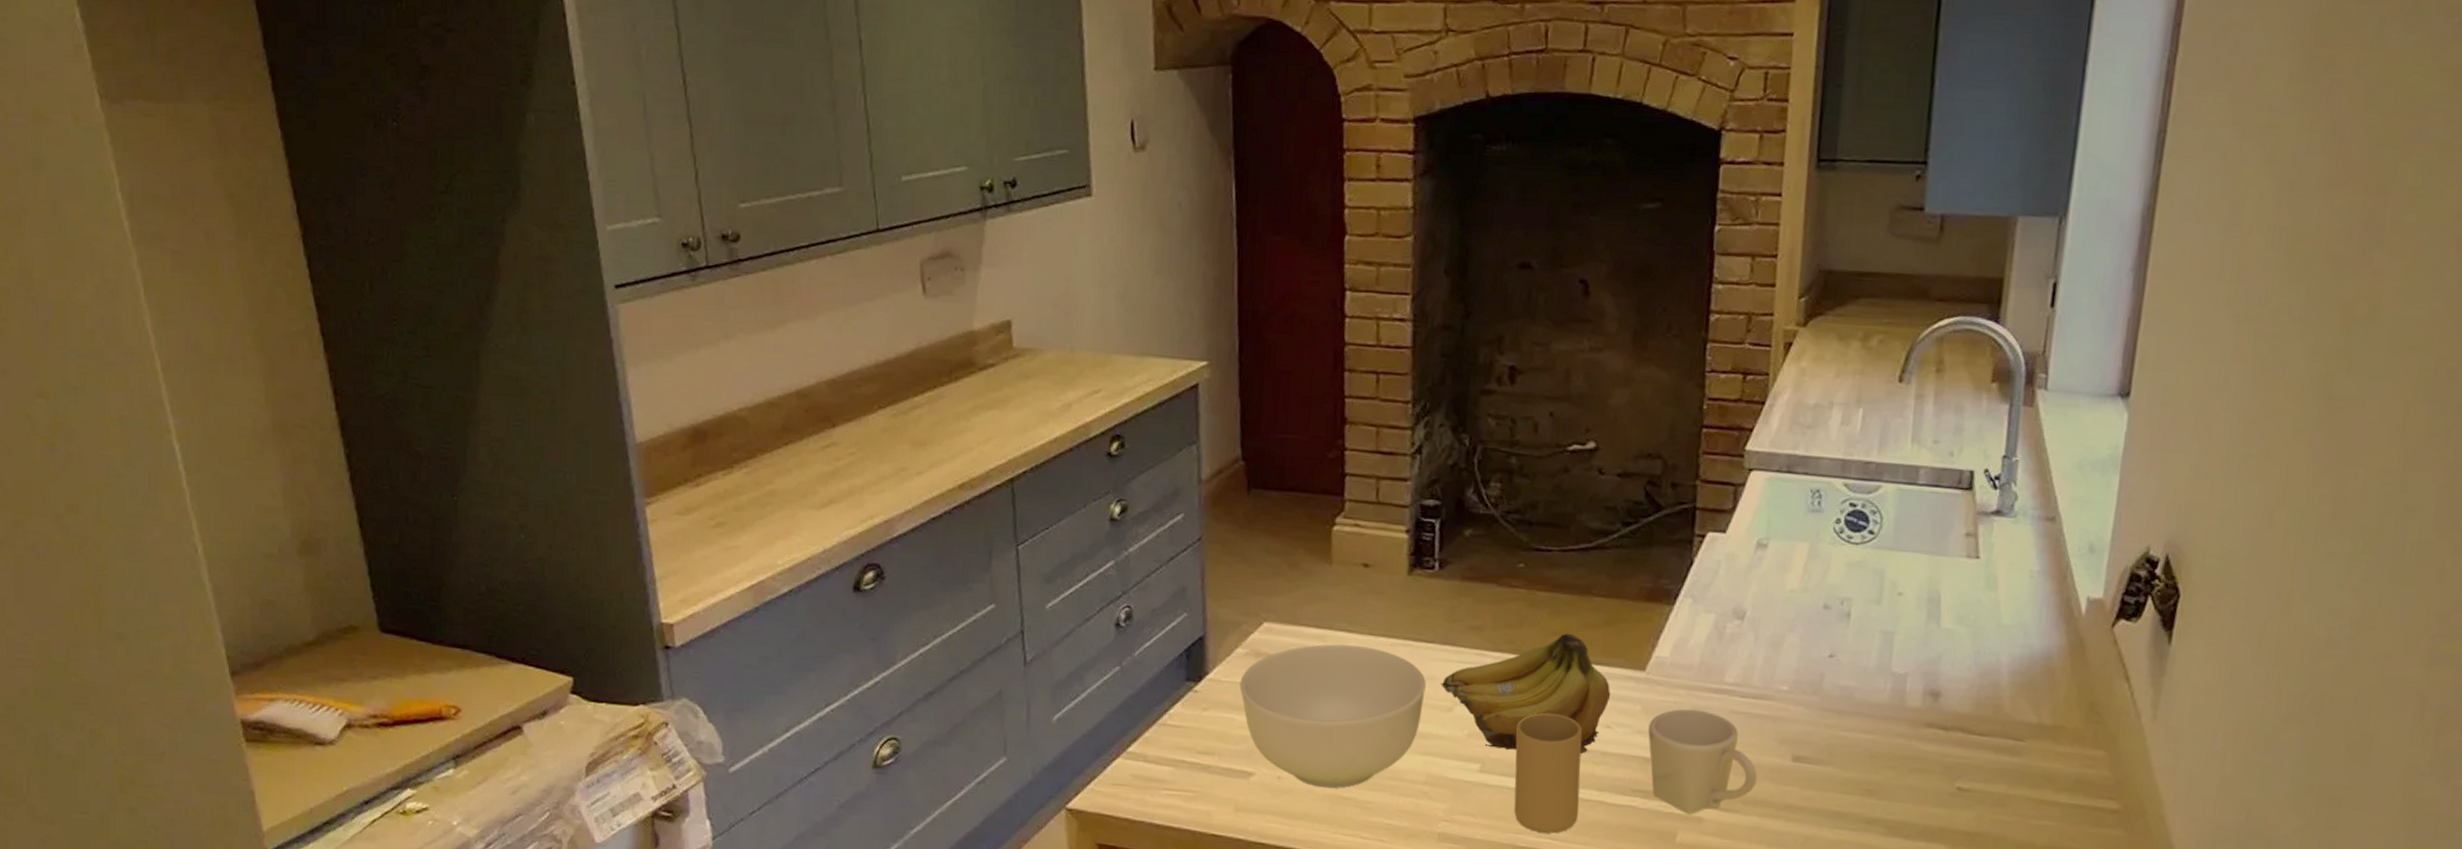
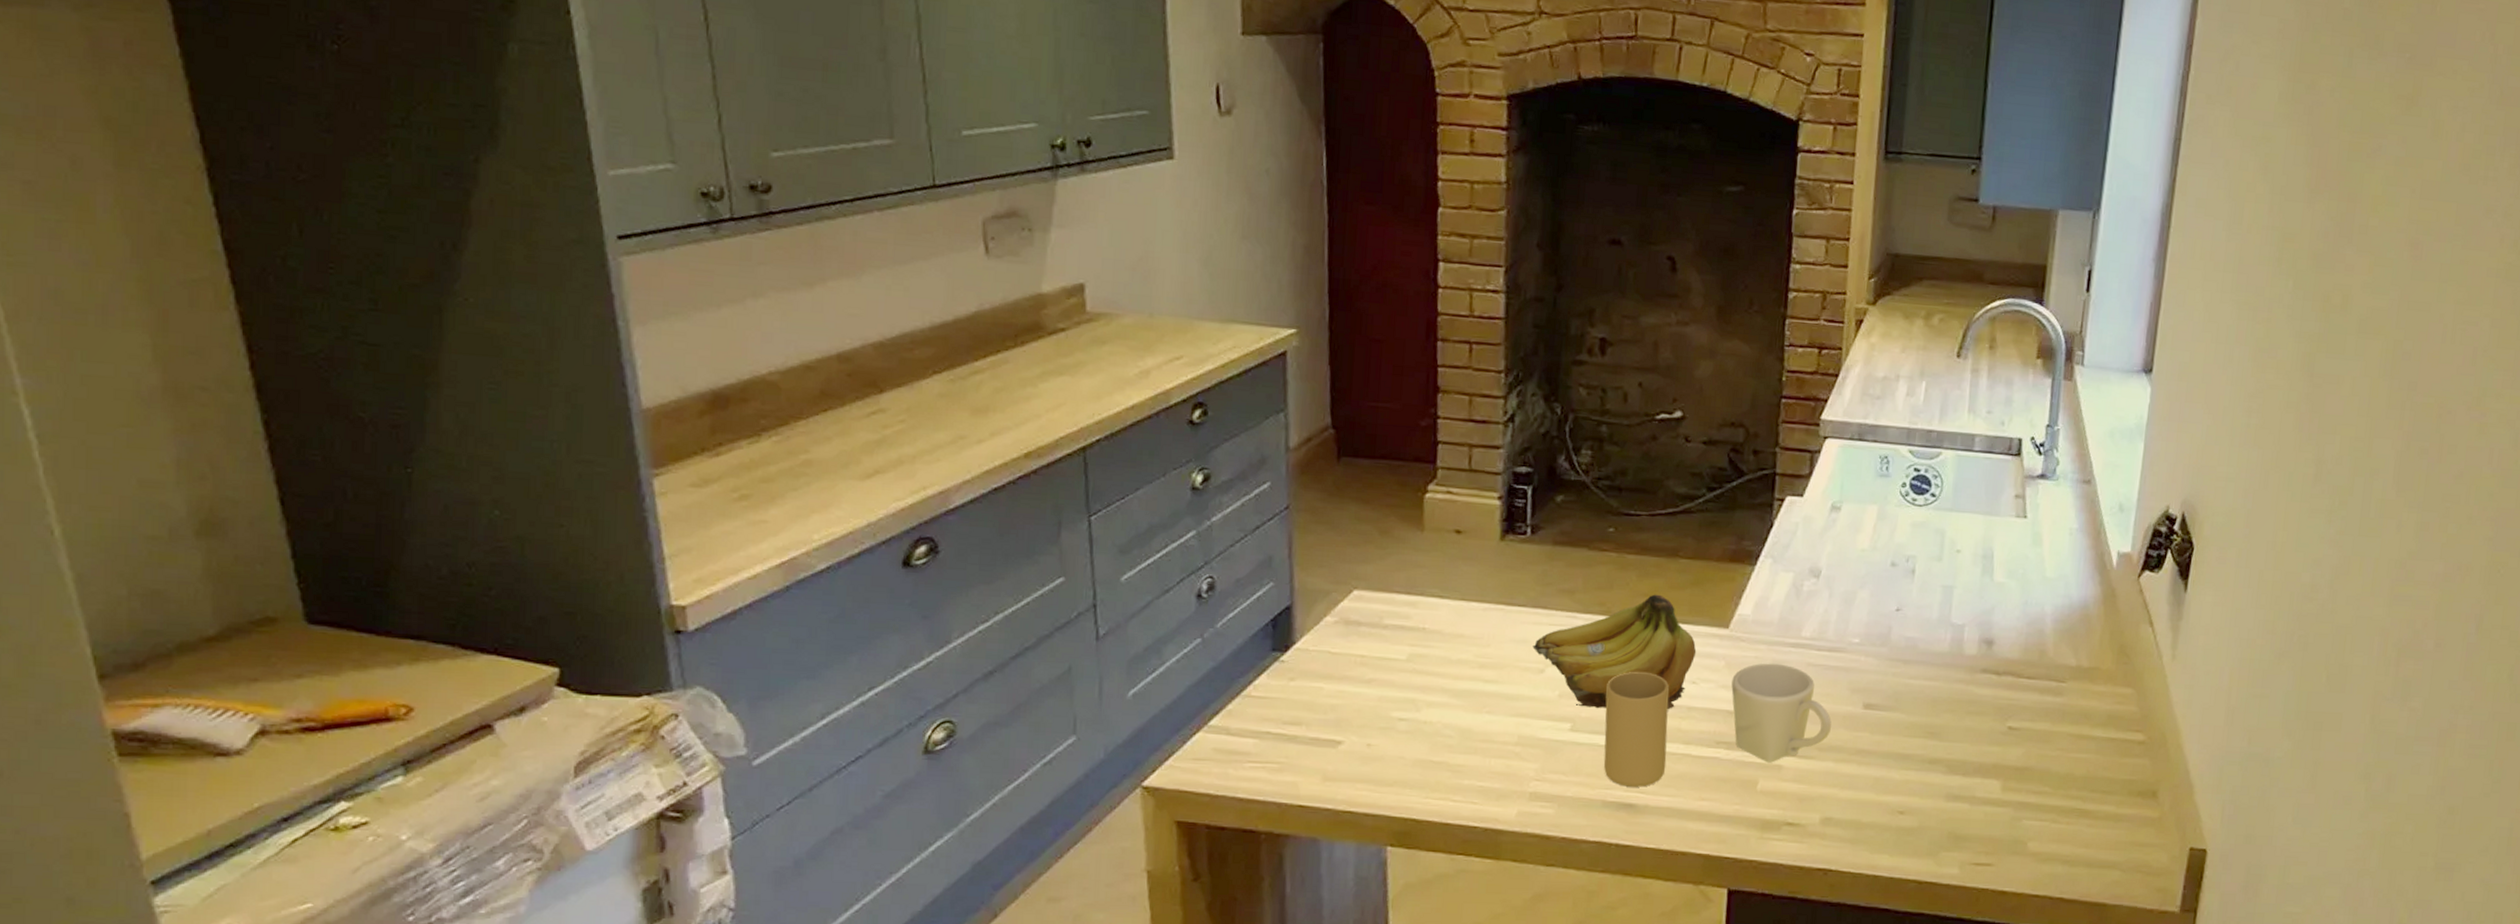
bowl: present [1239,644,1426,789] -> none [1328,610,1518,754]

